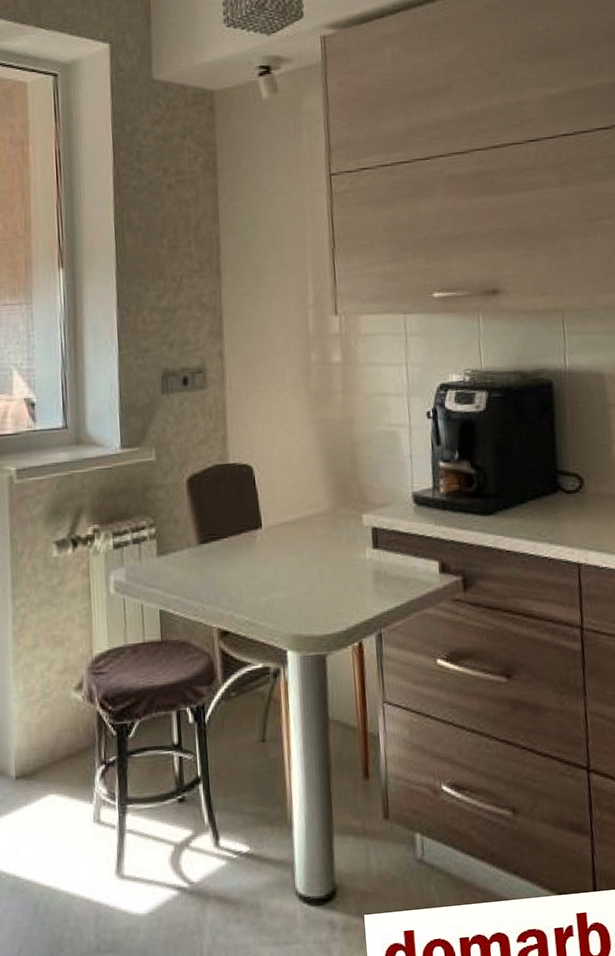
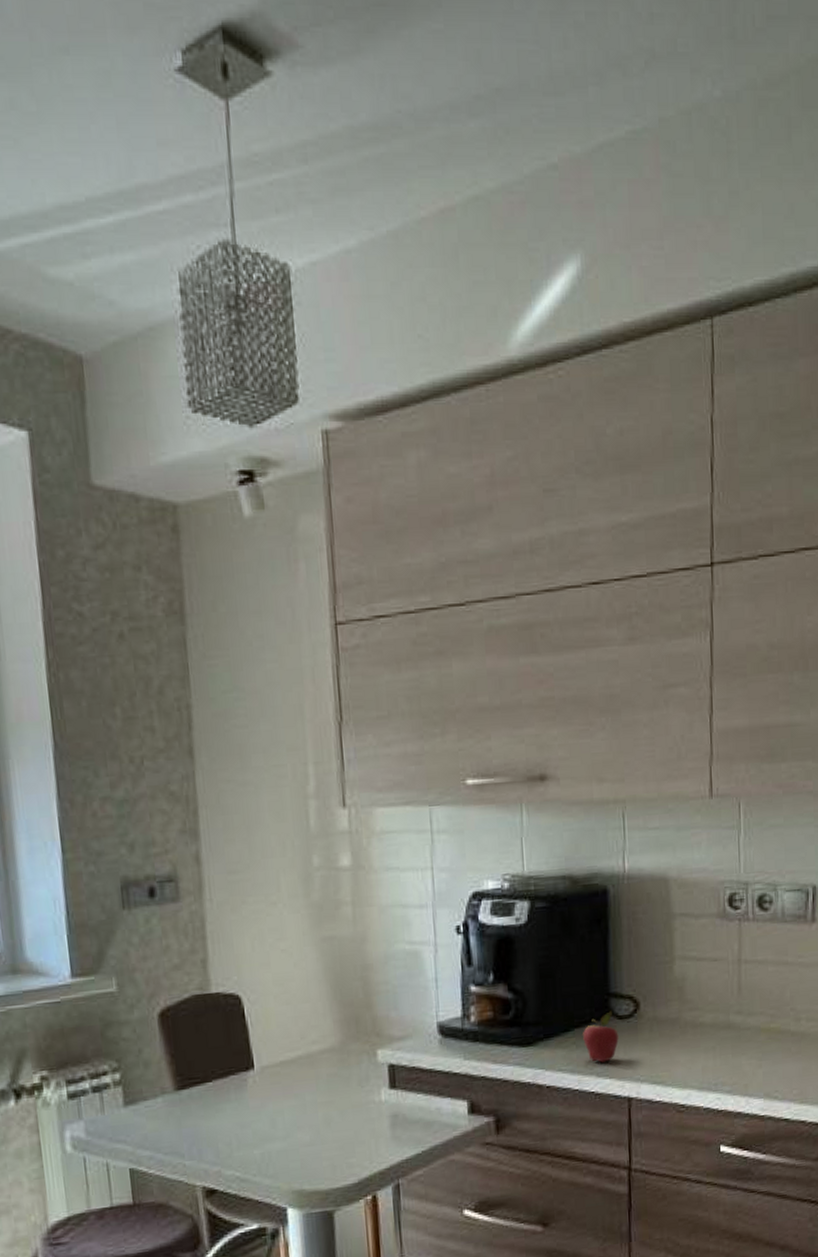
fruit: none [536,485,567,531] -> present [583,1010,619,1063]

